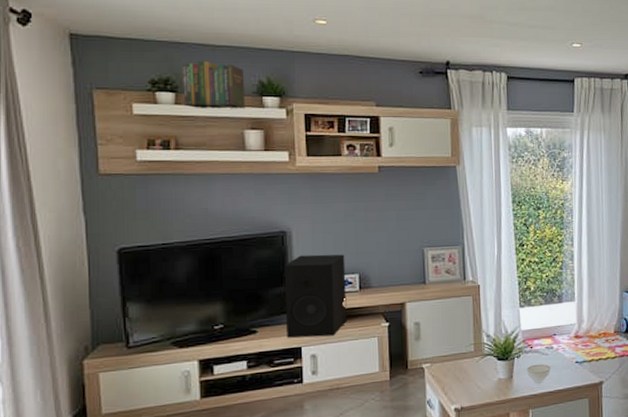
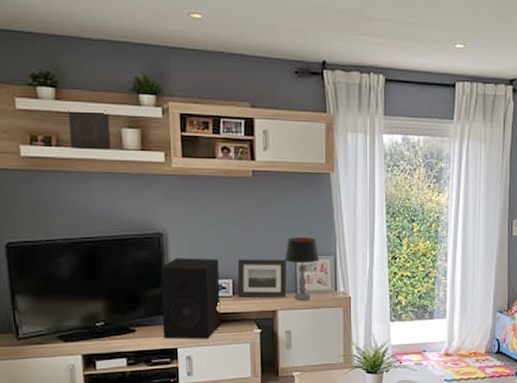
books: present [182,60,246,109] -> none [61,55,123,107]
decorative box: none [188,113,233,152] -> present [68,109,111,150]
picture frame: none [364,252,415,292] -> present [237,259,287,298]
table lamp: none [412,229,448,292] -> present [285,238,320,301]

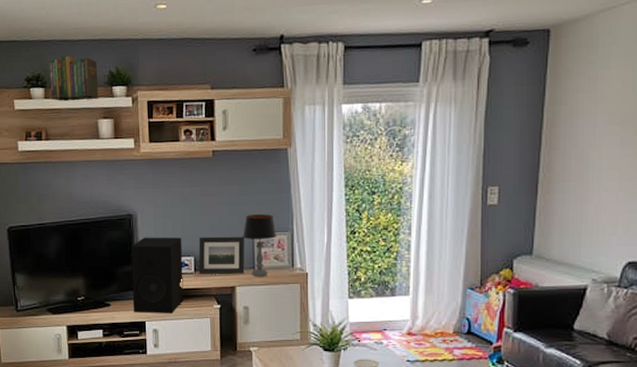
books: none [61,55,123,107] -> present [49,55,99,102]
decorative box: present [68,109,111,150] -> none [55,104,89,142]

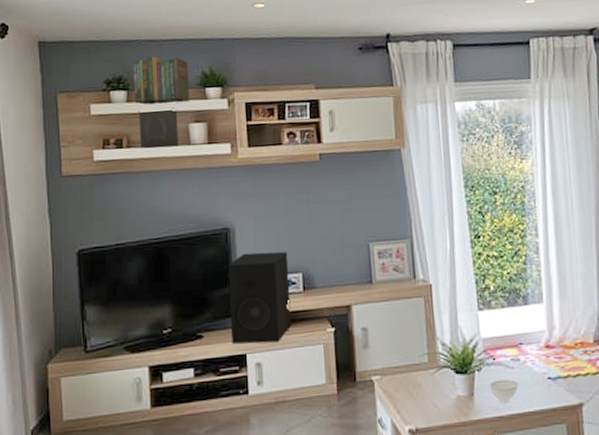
decorative box: none [55,104,89,142] -> present [138,107,179,149]
picture frame: present [199,236,245,274] -> none [307,247,361,293]
table lamp: present [243,214,277,277] -> none [357,220,395,293]

